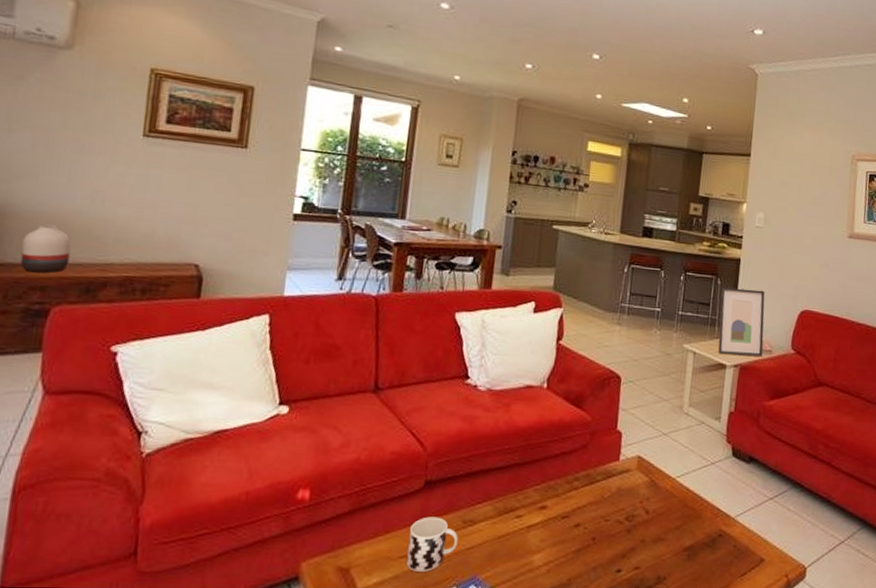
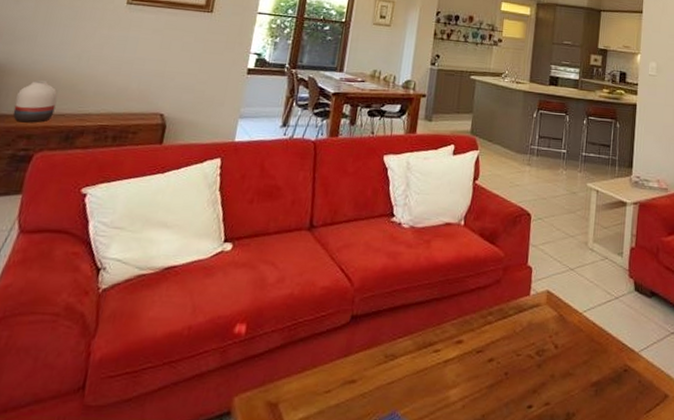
cup: present [405,516,459,572] -> none [330,351,381,407]
picture frame: present [718,287,765,356] -> none [619,130,660,194]

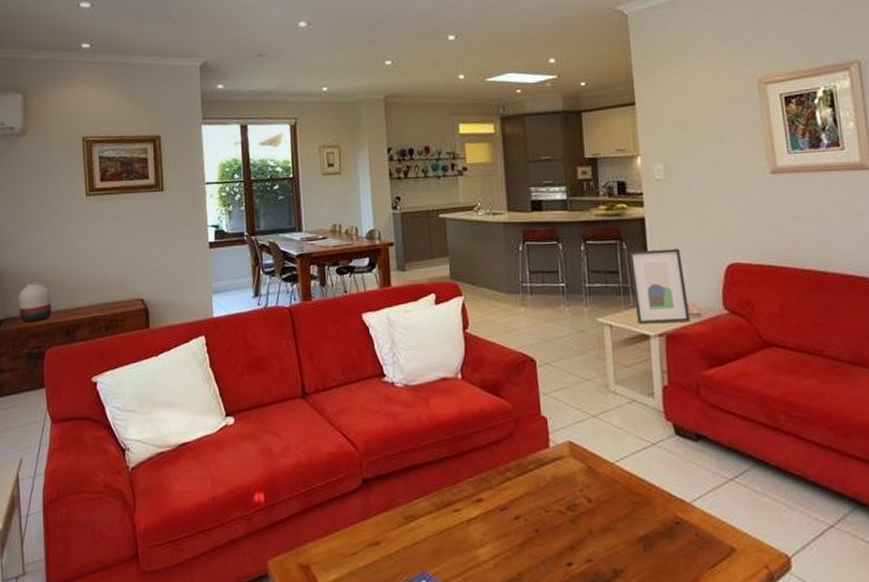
picture frame: none [619,130,660,194] -> present [628,248,691,324]

